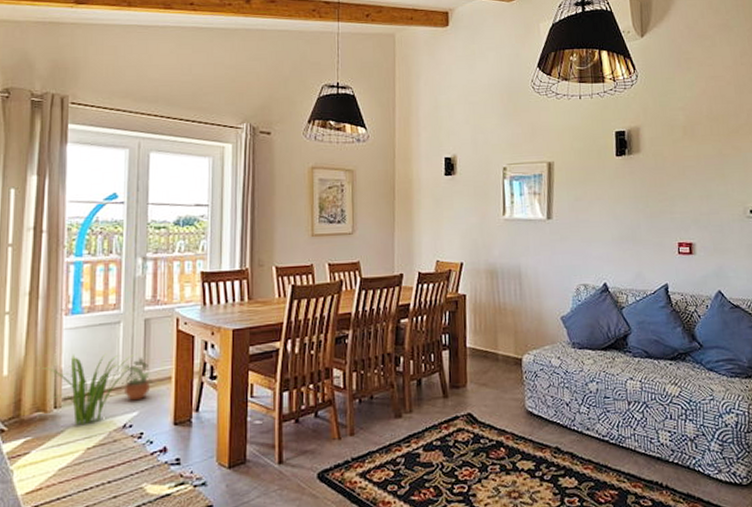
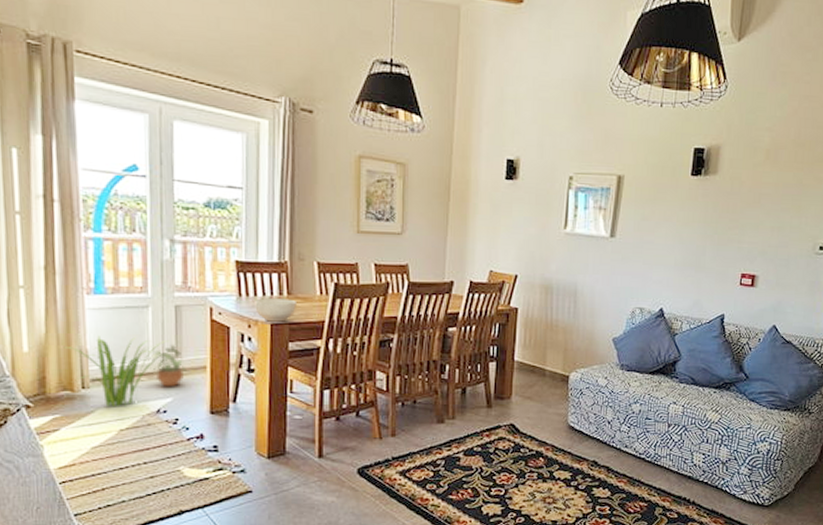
bowl: none [218,304,258,328] -> present [255,298,298,322]

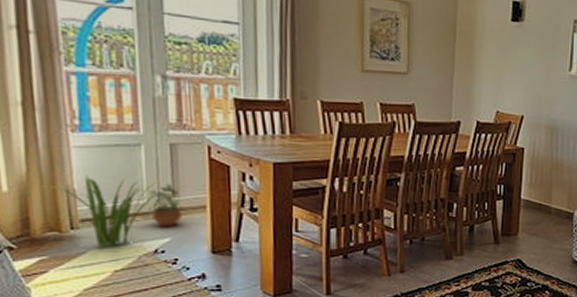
bowl: present [255,298,298,322] -> none [256,137,301,161]

